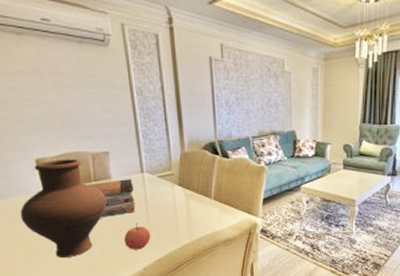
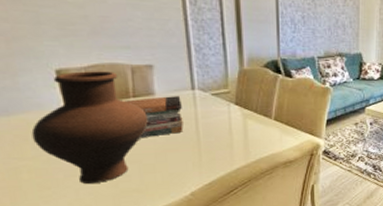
apple: present [124,223,151,250] -> none [168,144,201,174]

